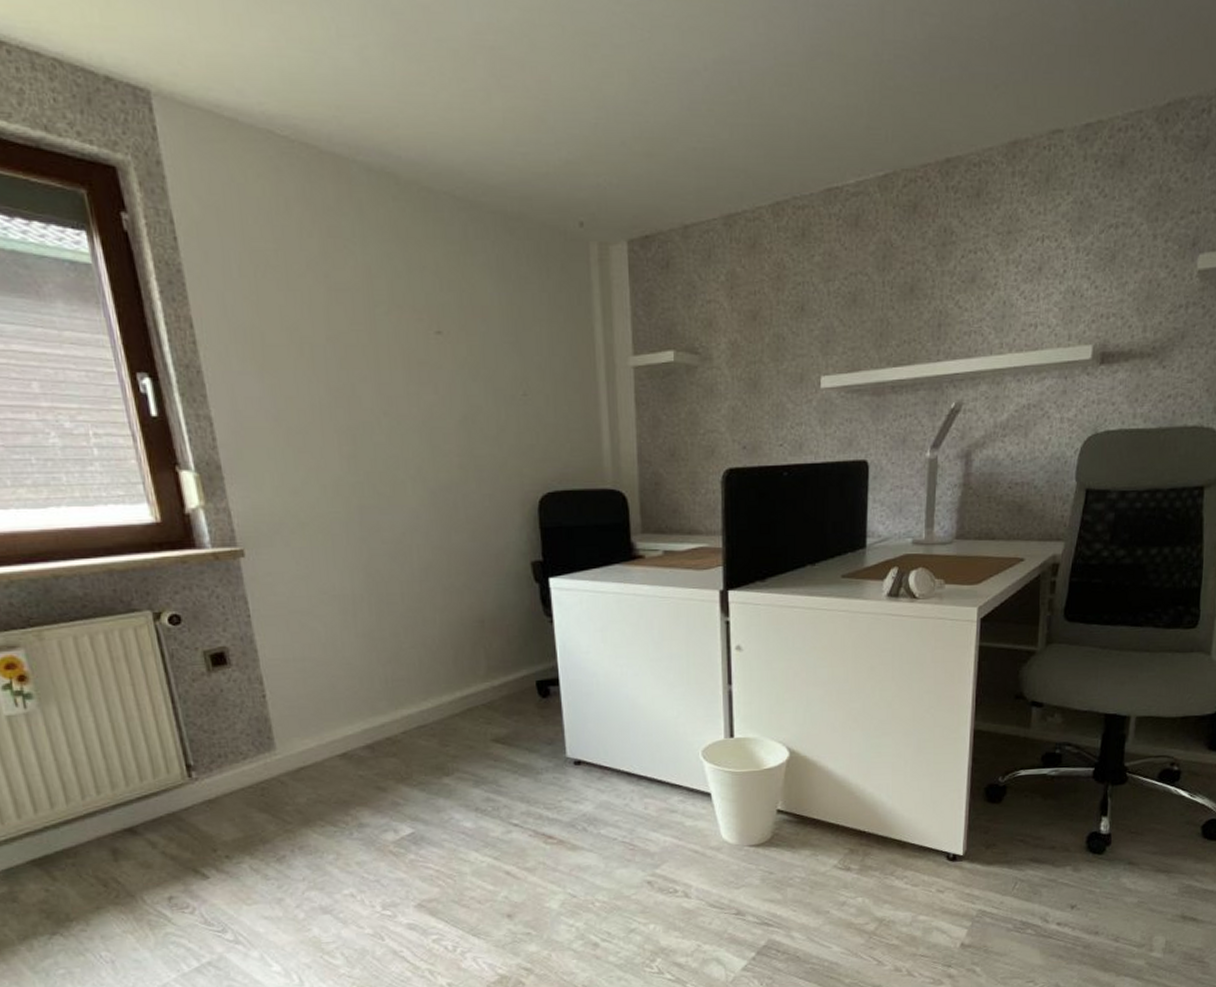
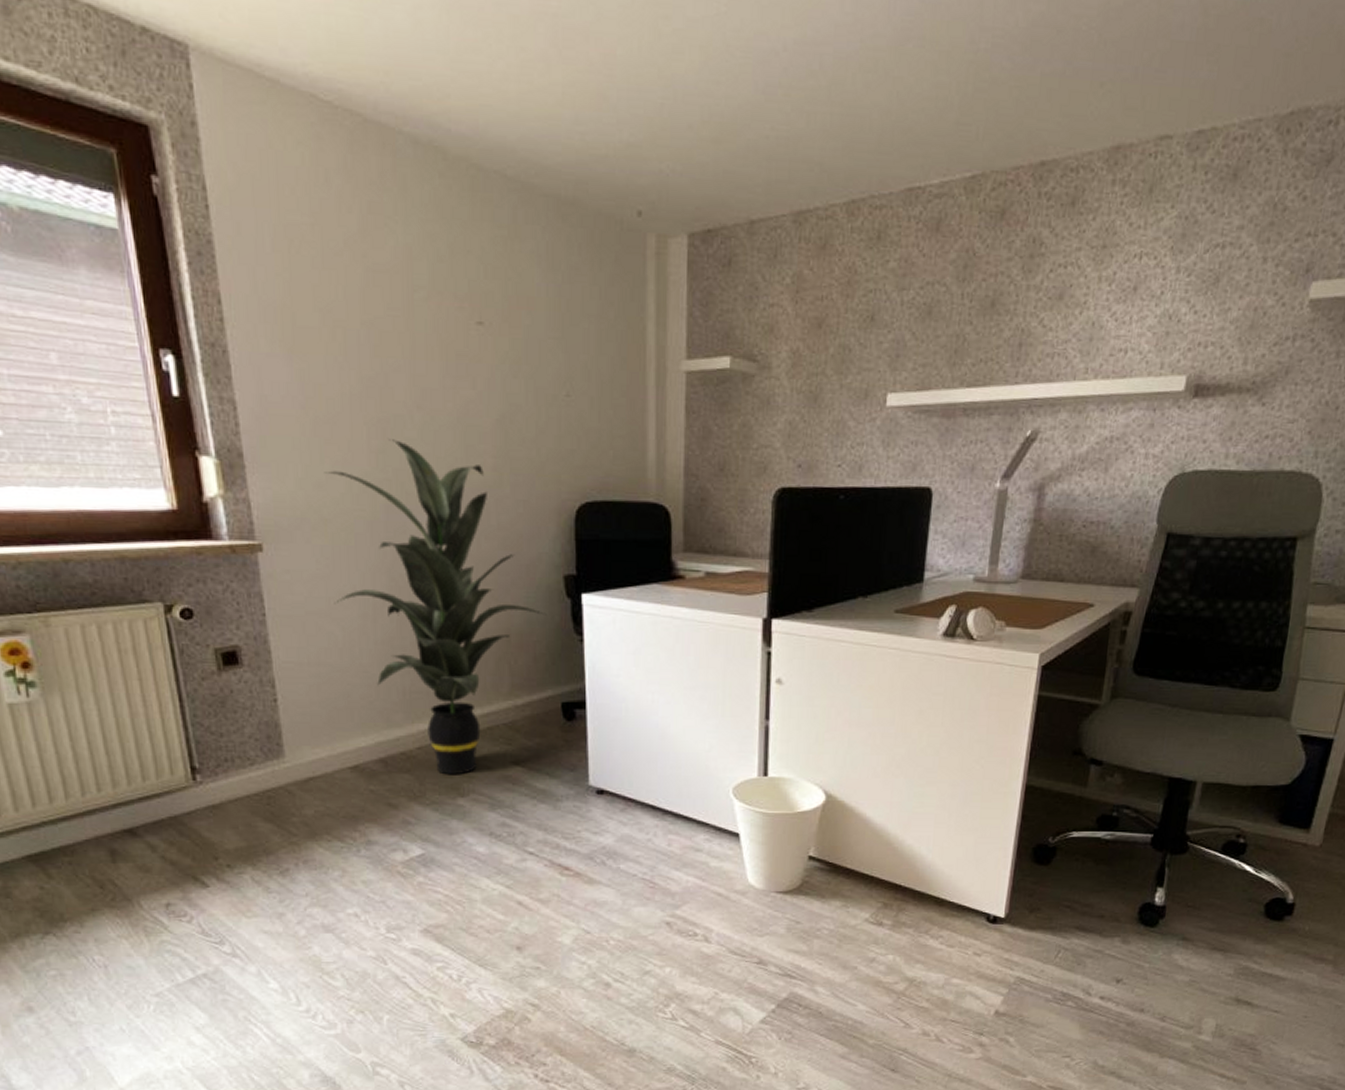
indoor plant: none [299,445,517,756] -> present [323,439,547,775]

